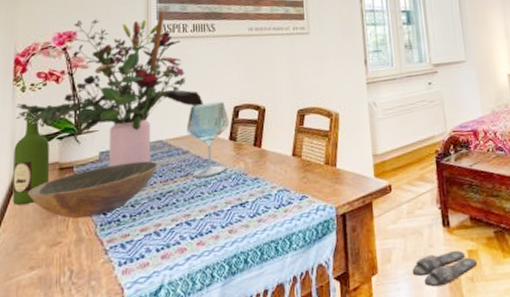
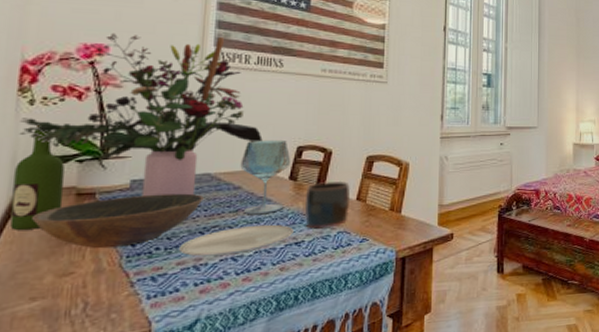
plate: none [142,186,238,223] -> present [180,224,294,257]
mug: none [246,137,287,189] -> present [305,180,350,229]
slippers: present [412,250,476,287] -> none [463,293,523,324]

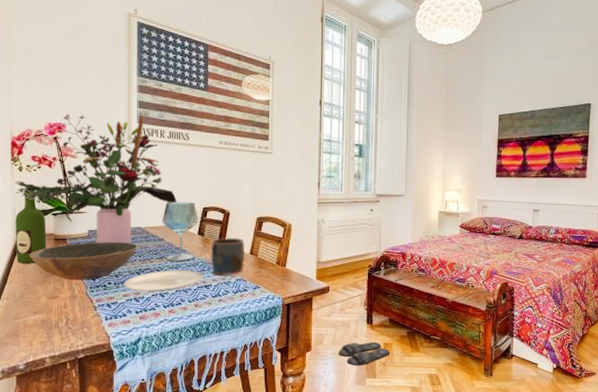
slippers: none [463,293,523,324] -> present [338,341,389,365]

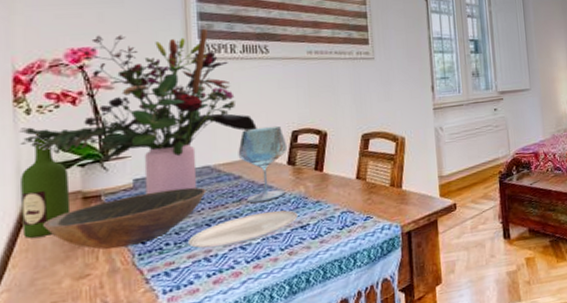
mug: present [211,237,244,276] -> none [306,161,350,211]
slippers: present [338,341,389,365] -> none [474,258,533,291]

